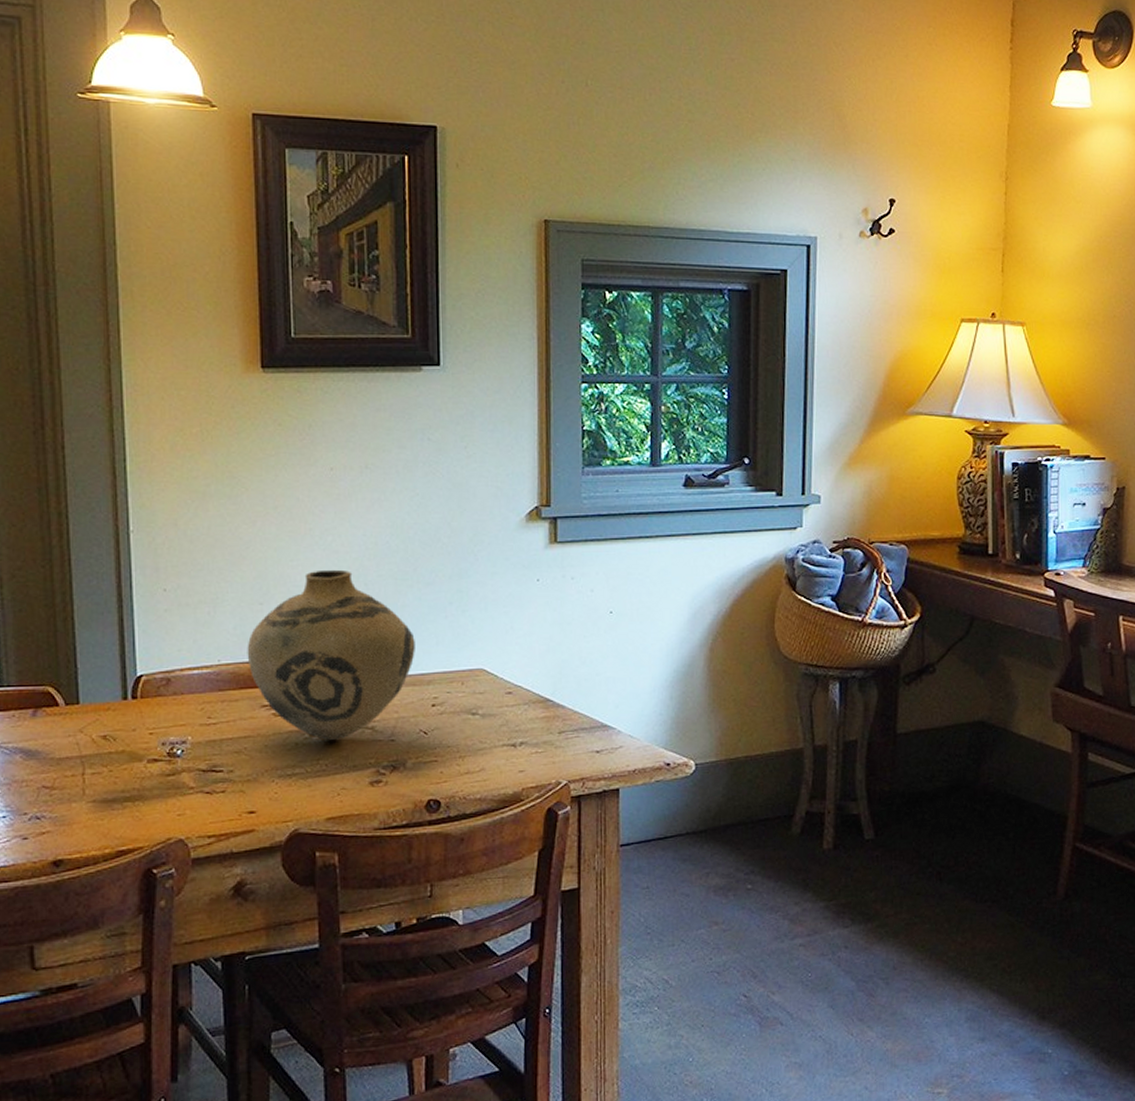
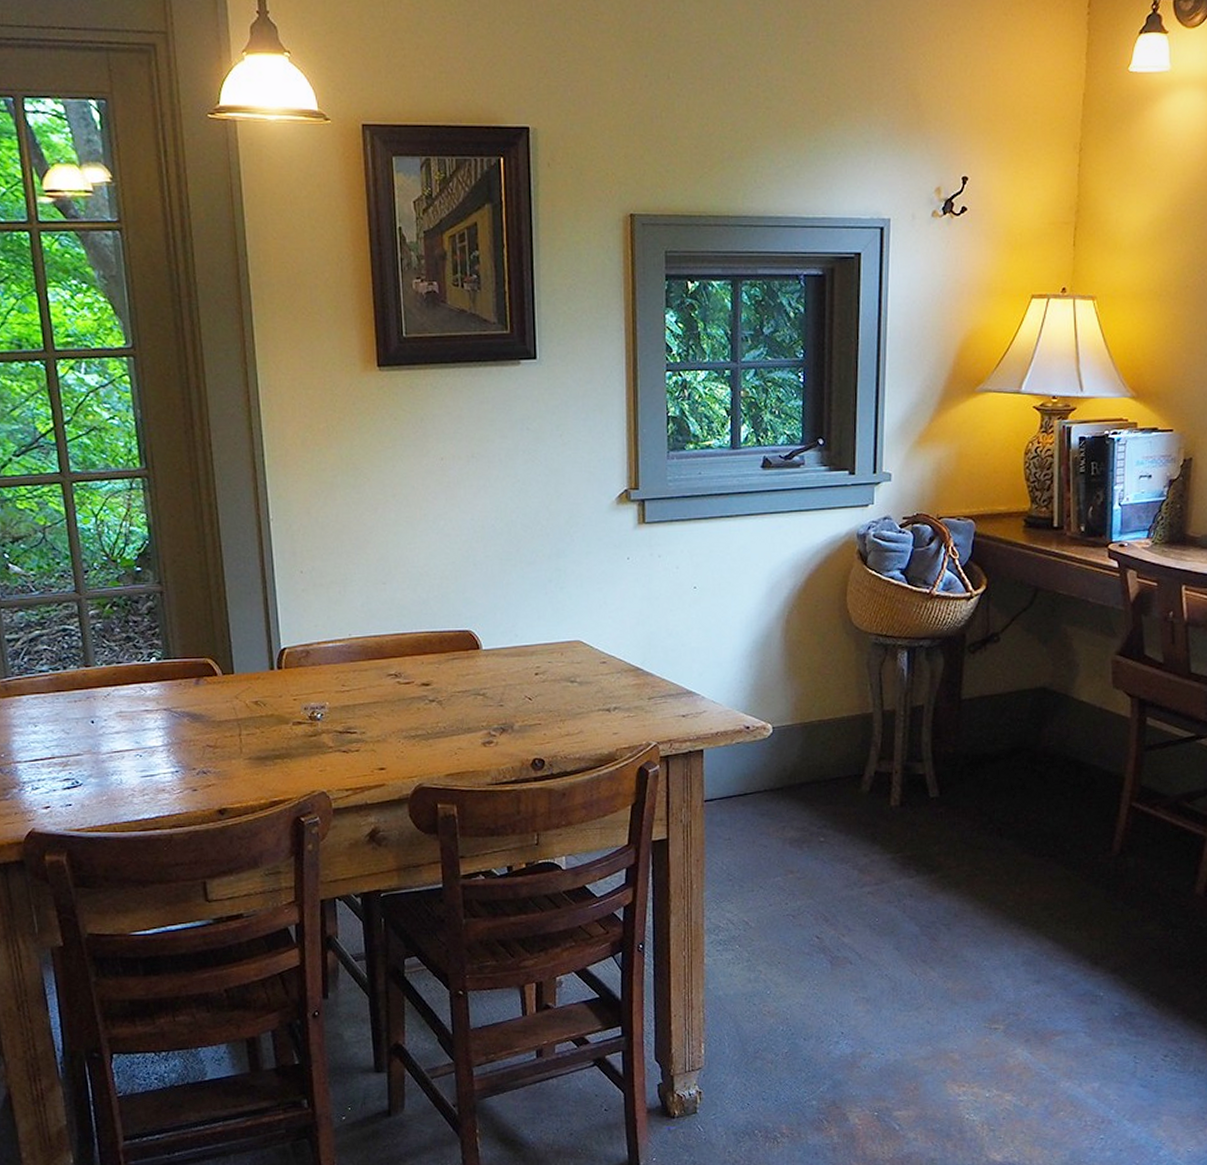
vase: present [247,569,415,741] -> none [373,551,520,706]

